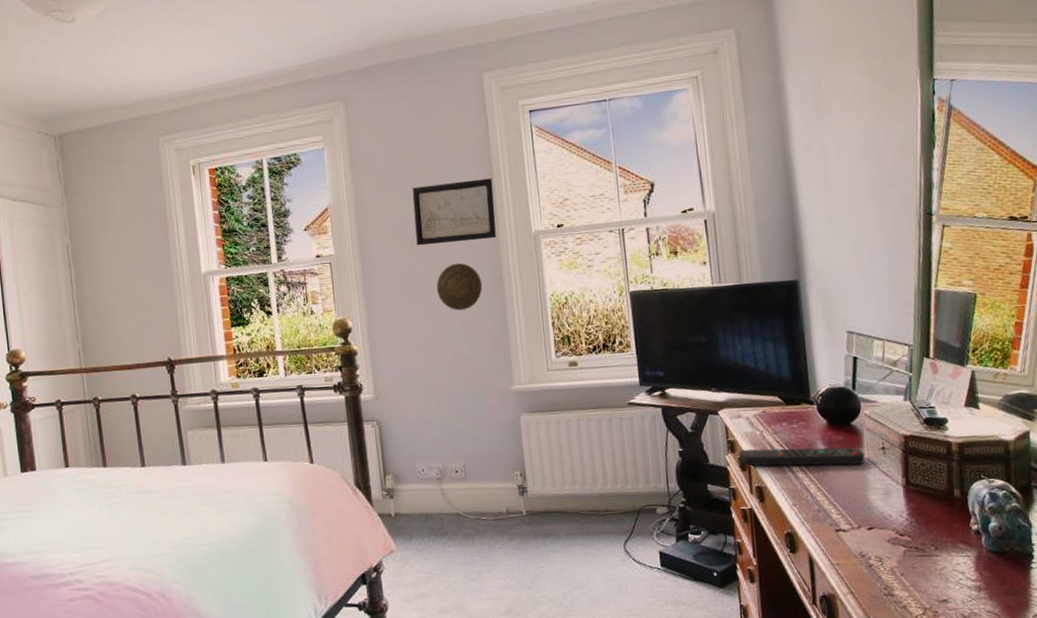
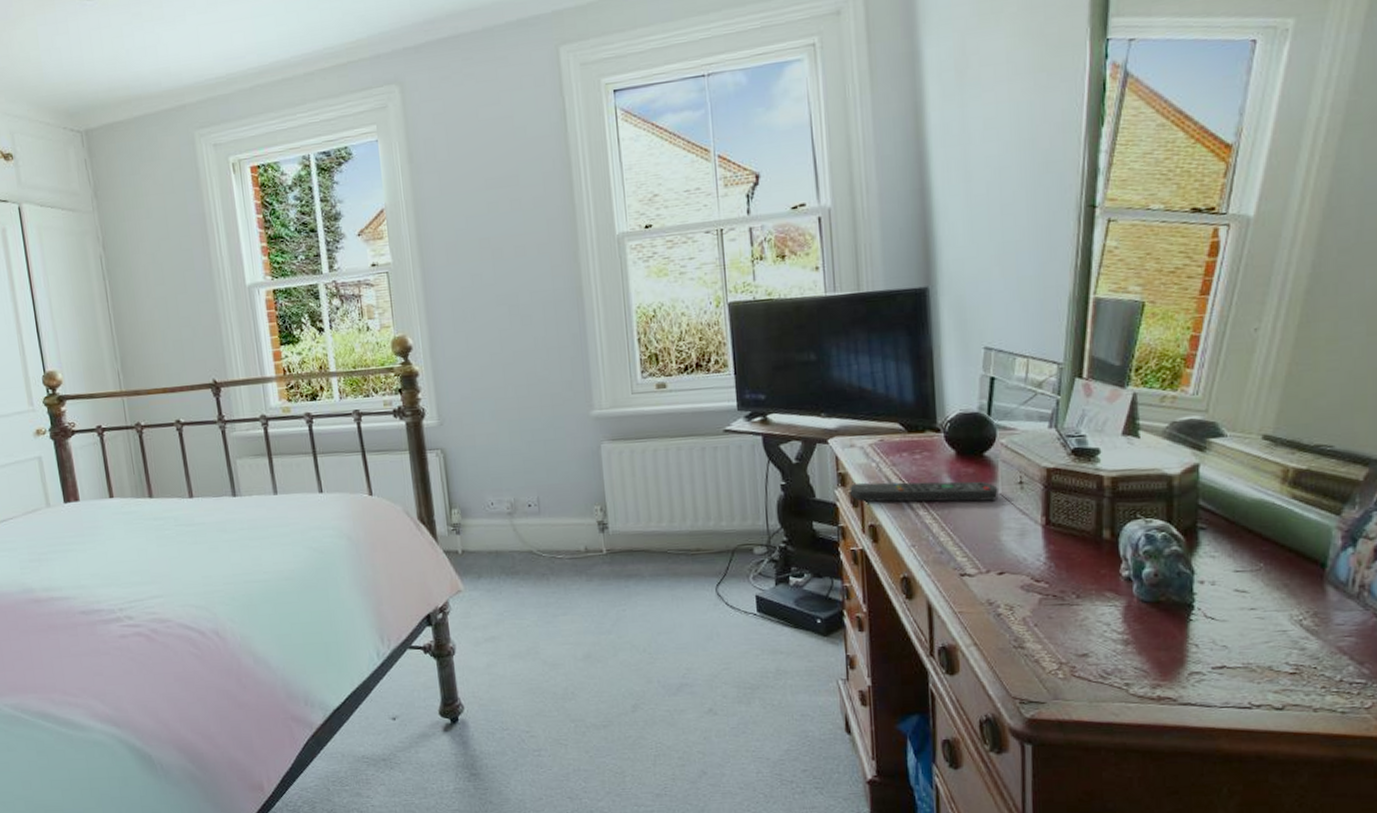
wall art: present [412,178,496,246] -> none [478,171,575,252]
decorative plate: present [436,262,483,311] -> none [506,270,559,326]

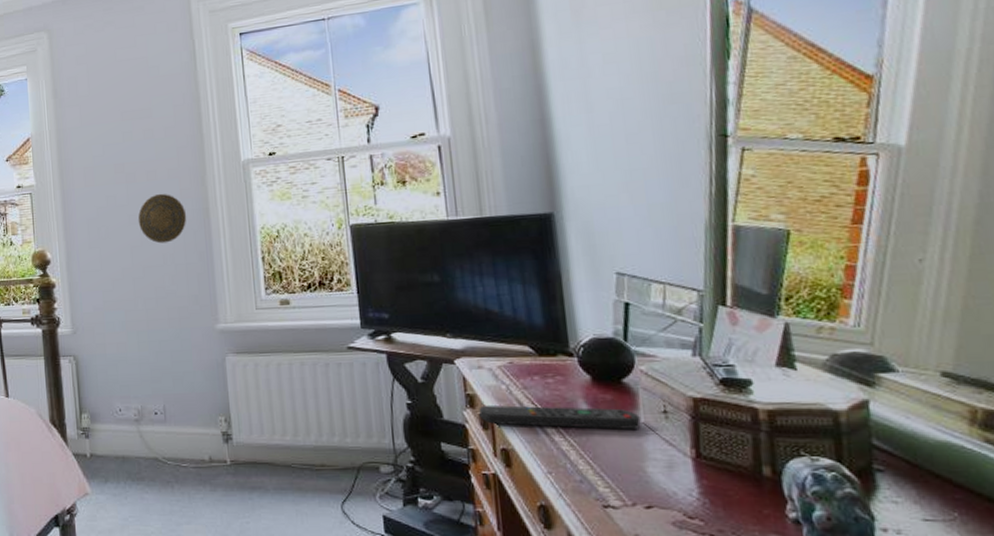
decorative plate: none [506,270,559,326] -> present [138,193,187,244]

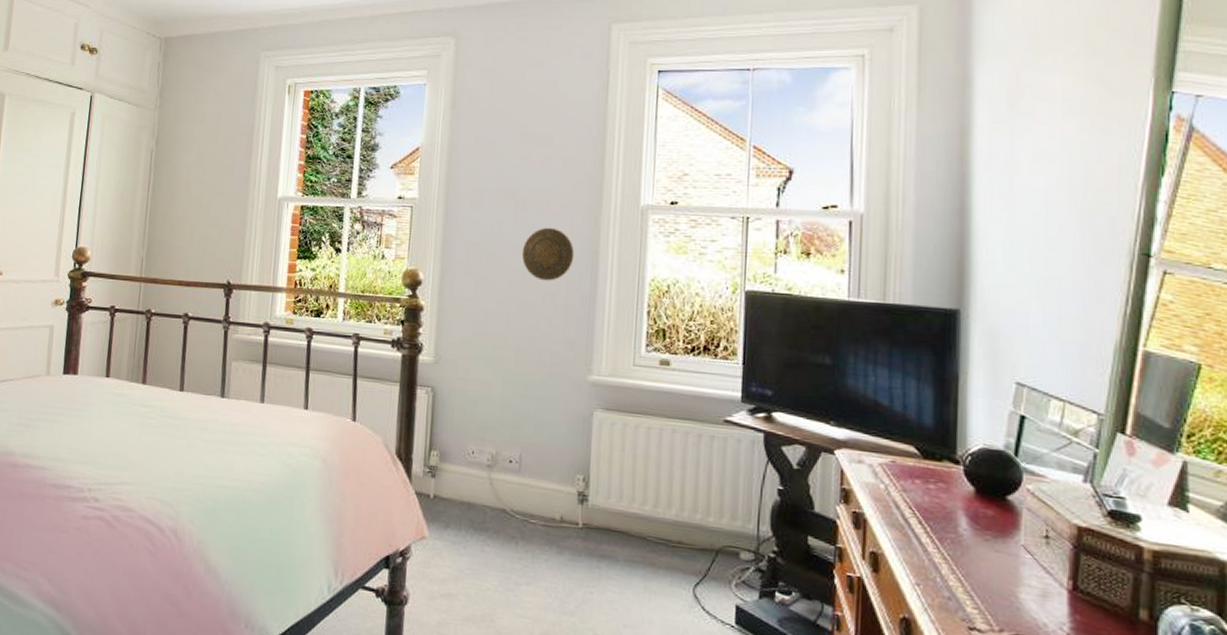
remote control: present [479,405,641,429] -> none [853,502,1020,551]

